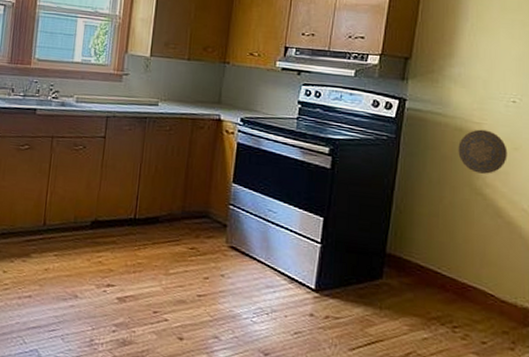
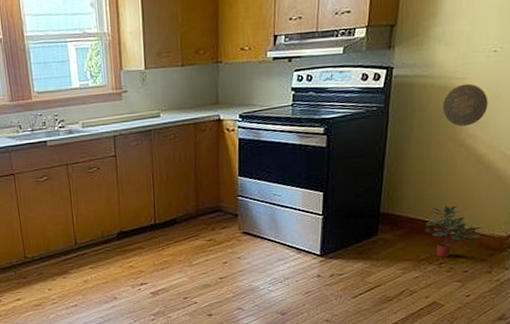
potted plant: none [436,259,503,321] -> present [425,205,482,258]

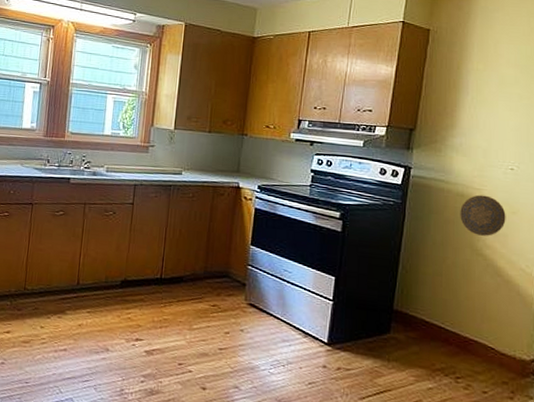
potted plant: present [425,205,482,258] -> none [440,315,503,372]

